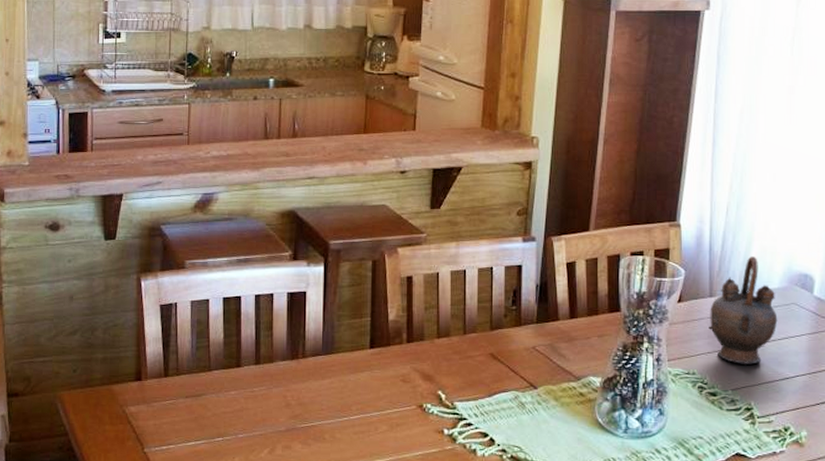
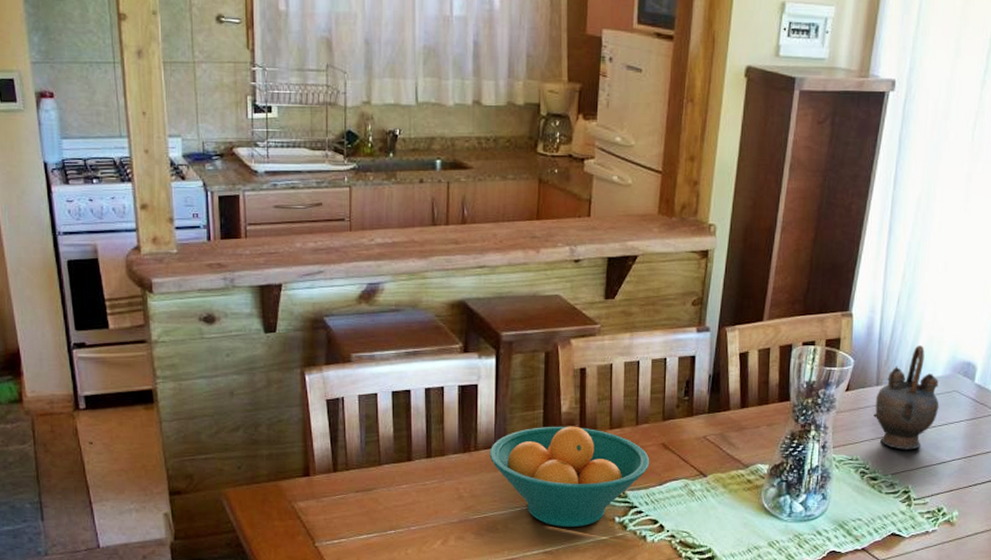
fruit bowl: none [317,334,479,439] -> present [489,426,650,528]

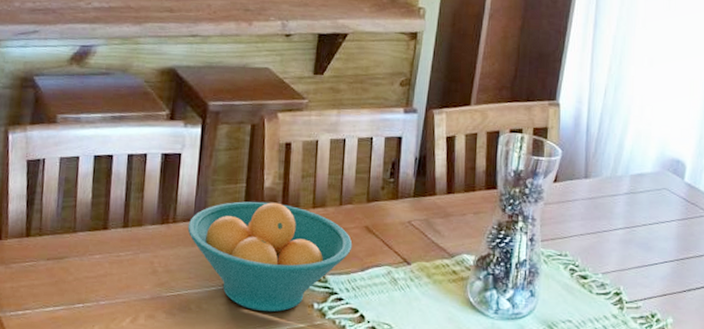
teapot: present [873,345,939,450] -> none [582,139,649,249]

